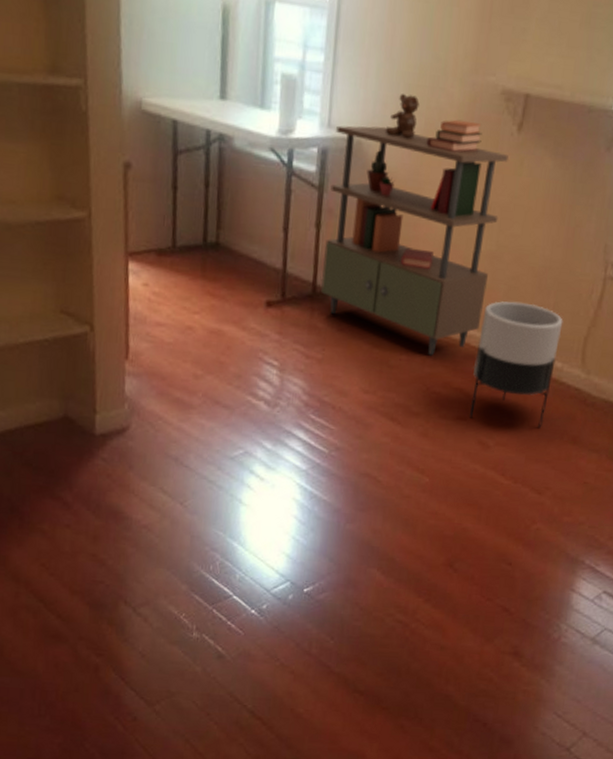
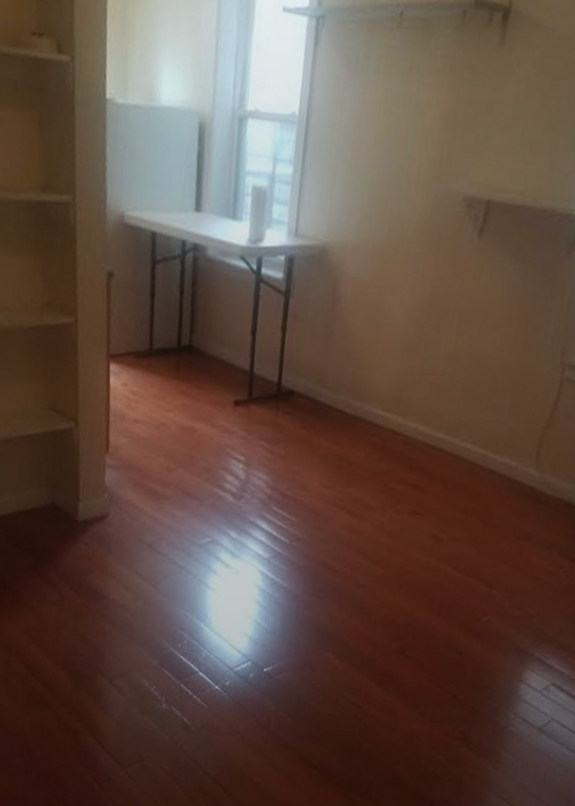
shelving unit: present [321,94,509,356] -> none [285,203,469,454]
planter: present [469,301,563,429] -> none [423,401,519,525]

